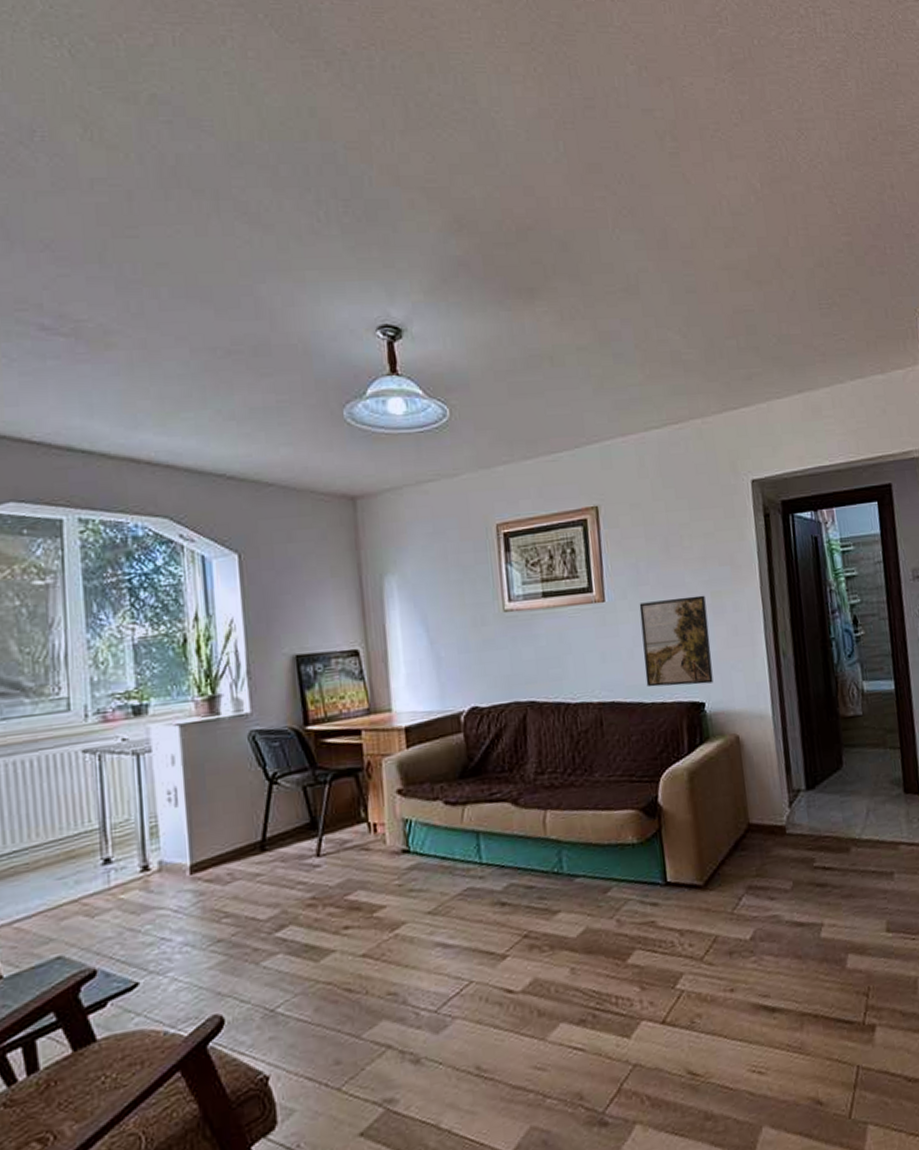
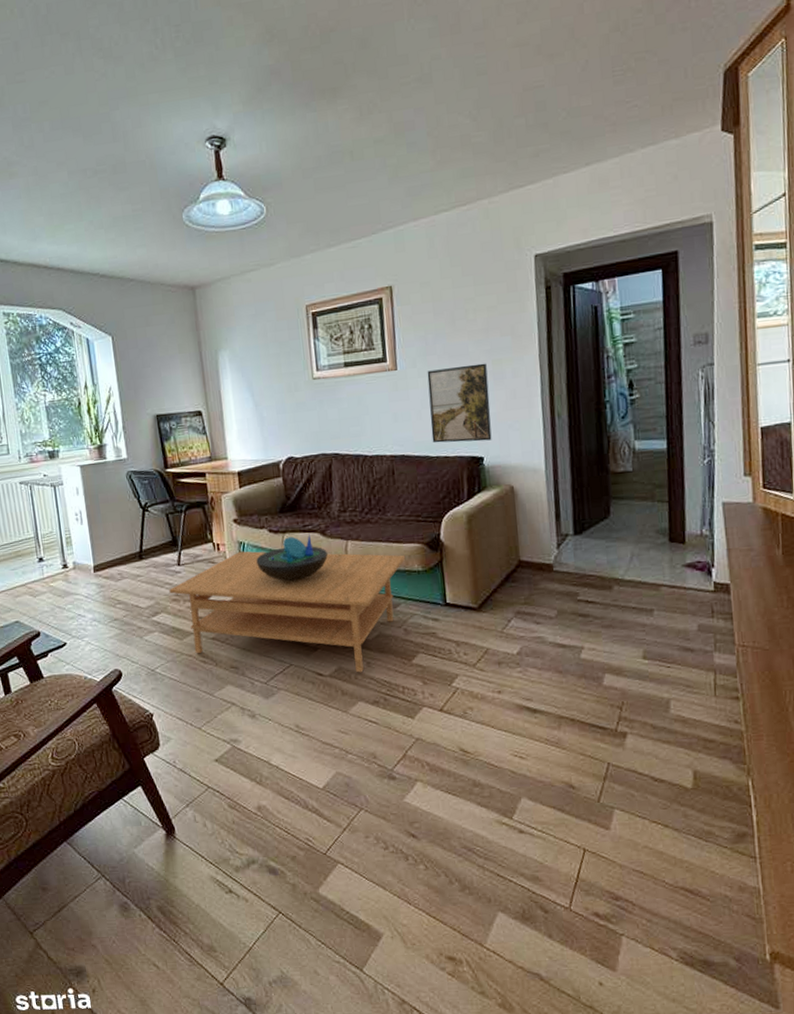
coffee table: none [302,824,618,984] -> present [169,551,406,673]
decorative bowl: none [427,804,521,869] -> present [256,534,328,581]

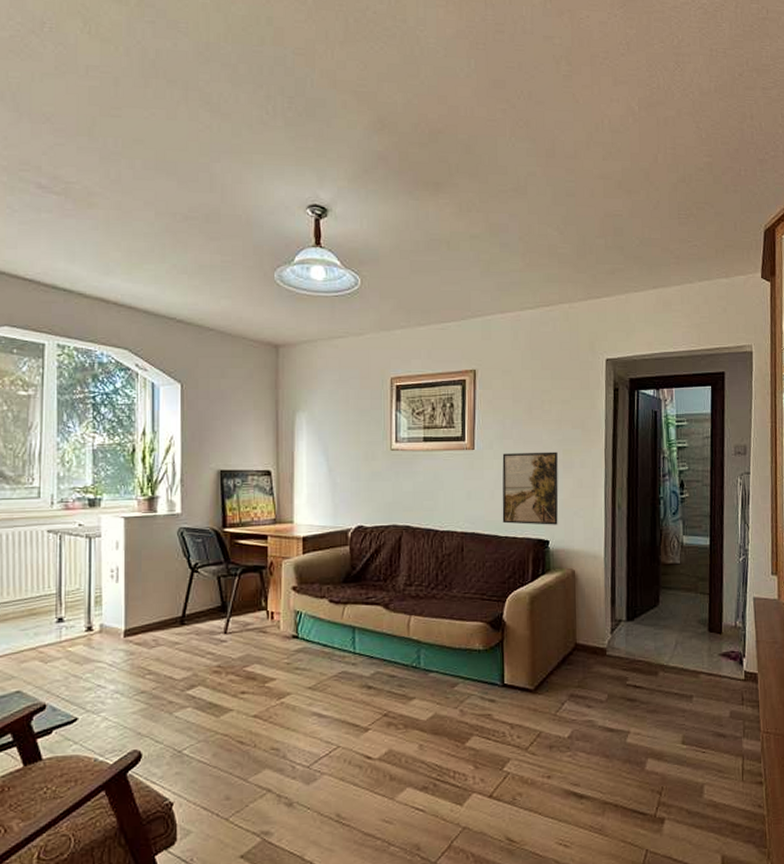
coffee table: present [169,551,406,673] -> none [211,621,468,756]
decorative bowl: present [256,534,328,581] -> none [313,606,389,655]

